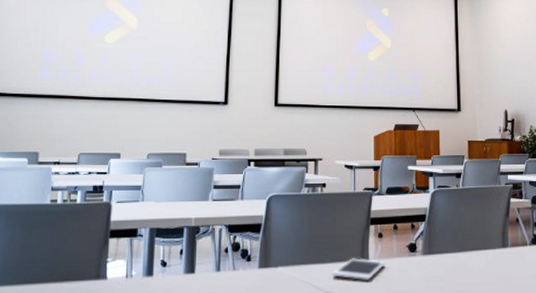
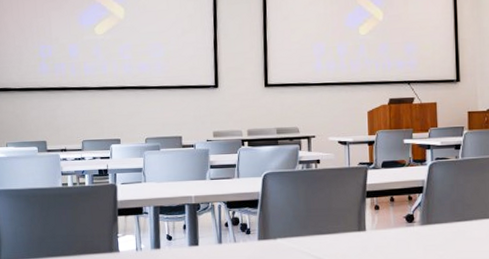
cell phone: present [333,258,386,280] -> none [330,229,383,250]

